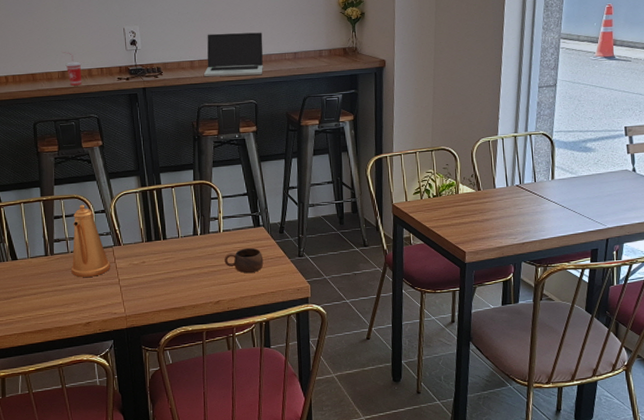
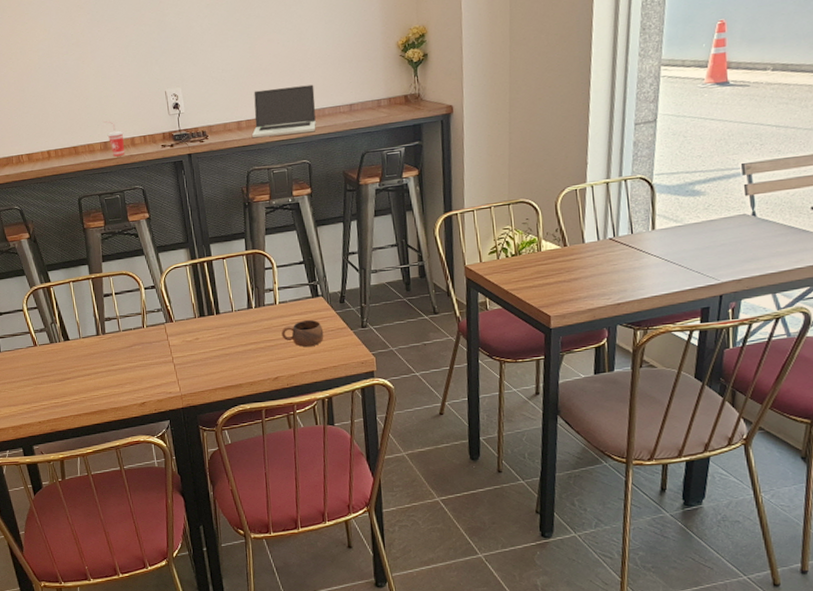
coffee pot: present [71,204,111,277] -> none [123,280,164,356]

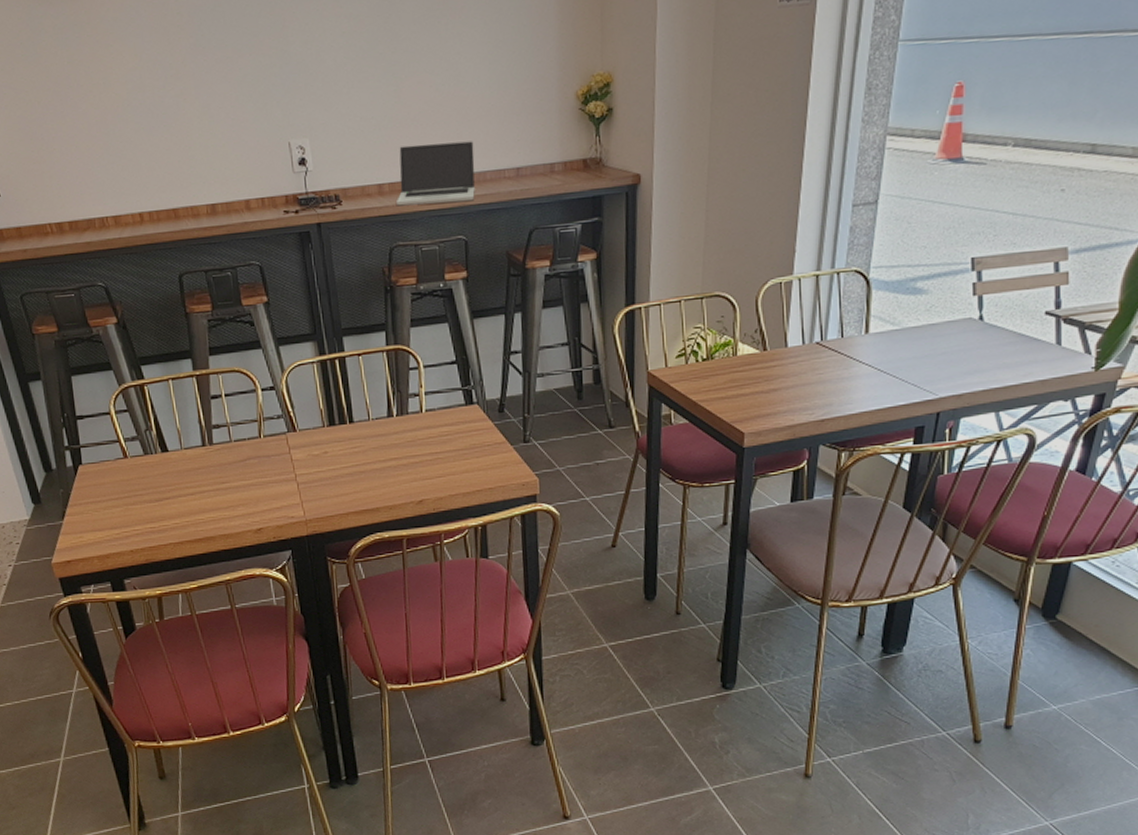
beverage cup: present [102,120,125,157] -> none [209,176,237,224]
cup: present [281,319,324,347] -> none [428,431,479,465]

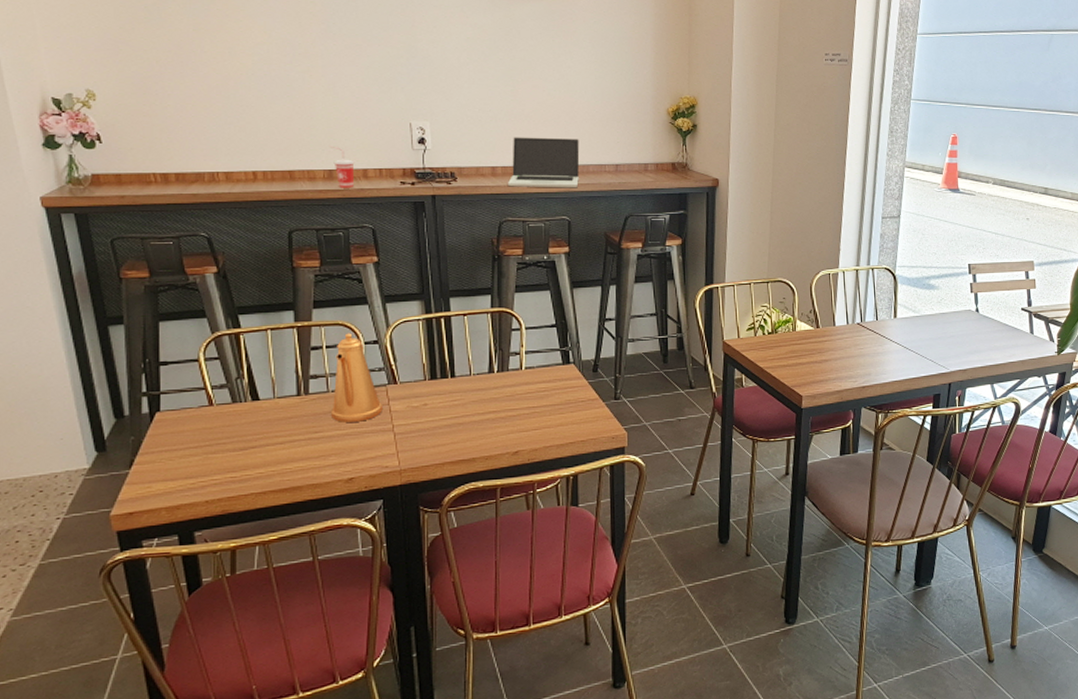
beverage cup: none [209,176,237,224] -> present [329,145,355,188]
coffee pot: none [235,379,285,473] -> present [331,333,384,422]

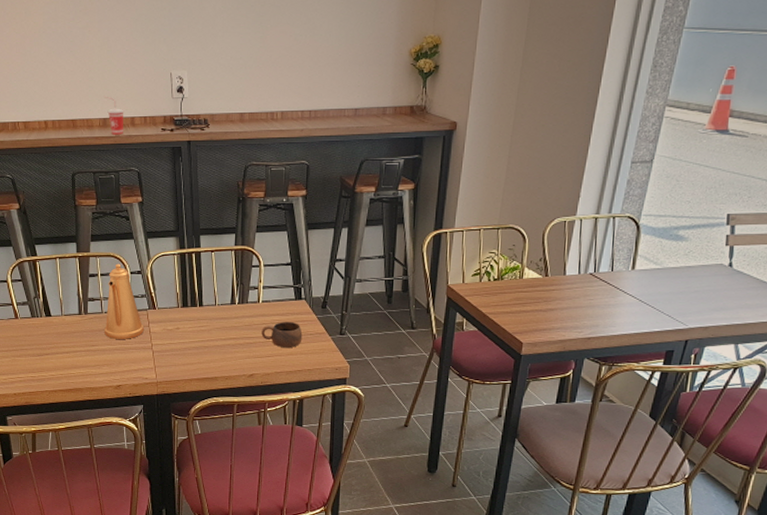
laptop: present [507,137,580,188] -> none [253,83,322,133]
cup: none [526,388,573,419] -> present [261,321,303,348]

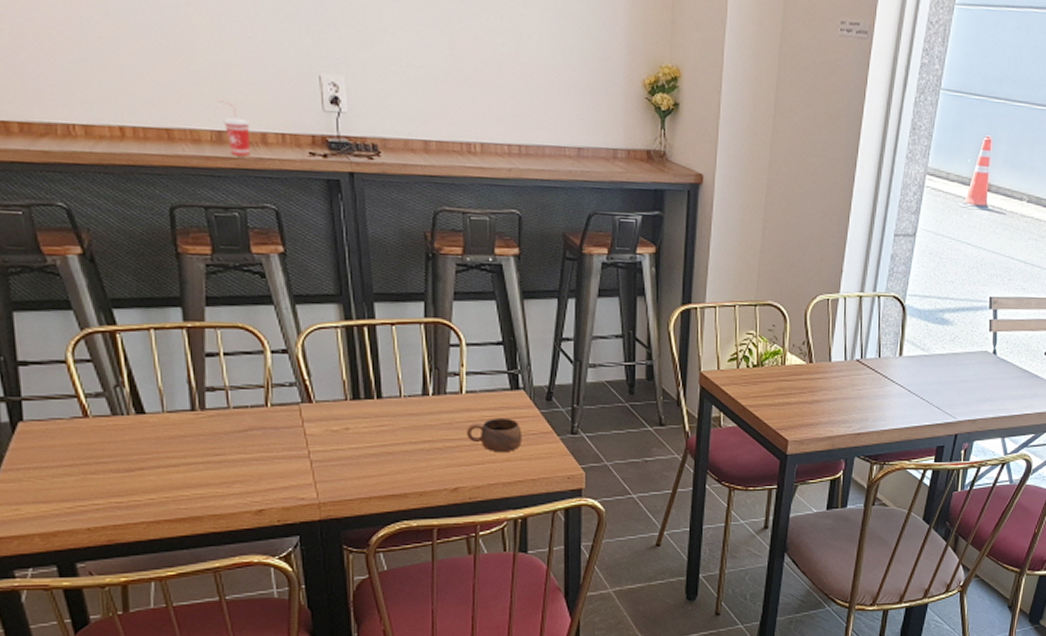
coffee pot: present [104,263,145,339] -> none [234,338,297,445]

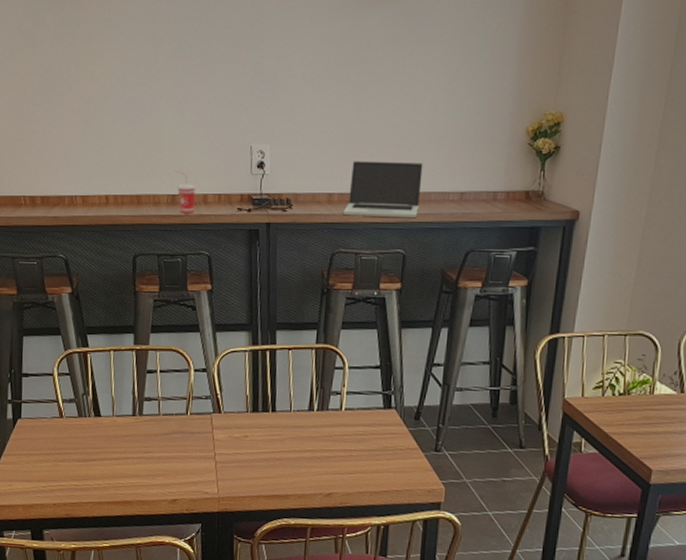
laptop: none [443,103,534,175] -> present [342,161,423,219]
cup: present [466,417,523,453] -> none [342,433,391,465]

